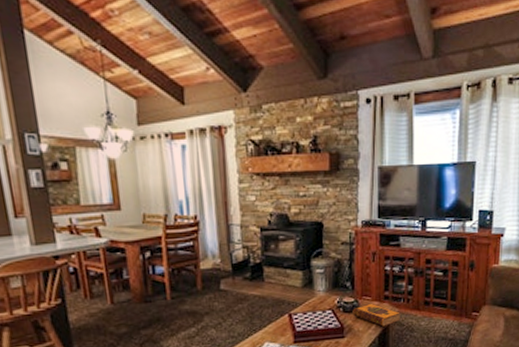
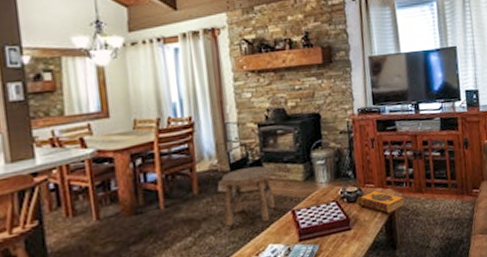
stool: none [223,269,273,322] -> present [221,166,275,227]

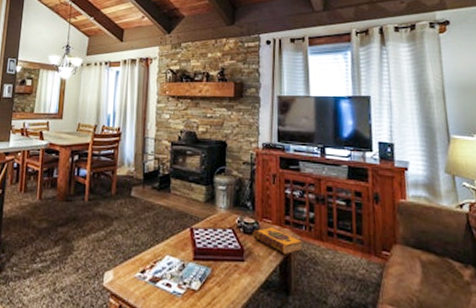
stool: present [221,166,275,227] -> none [132,180,178,234]

